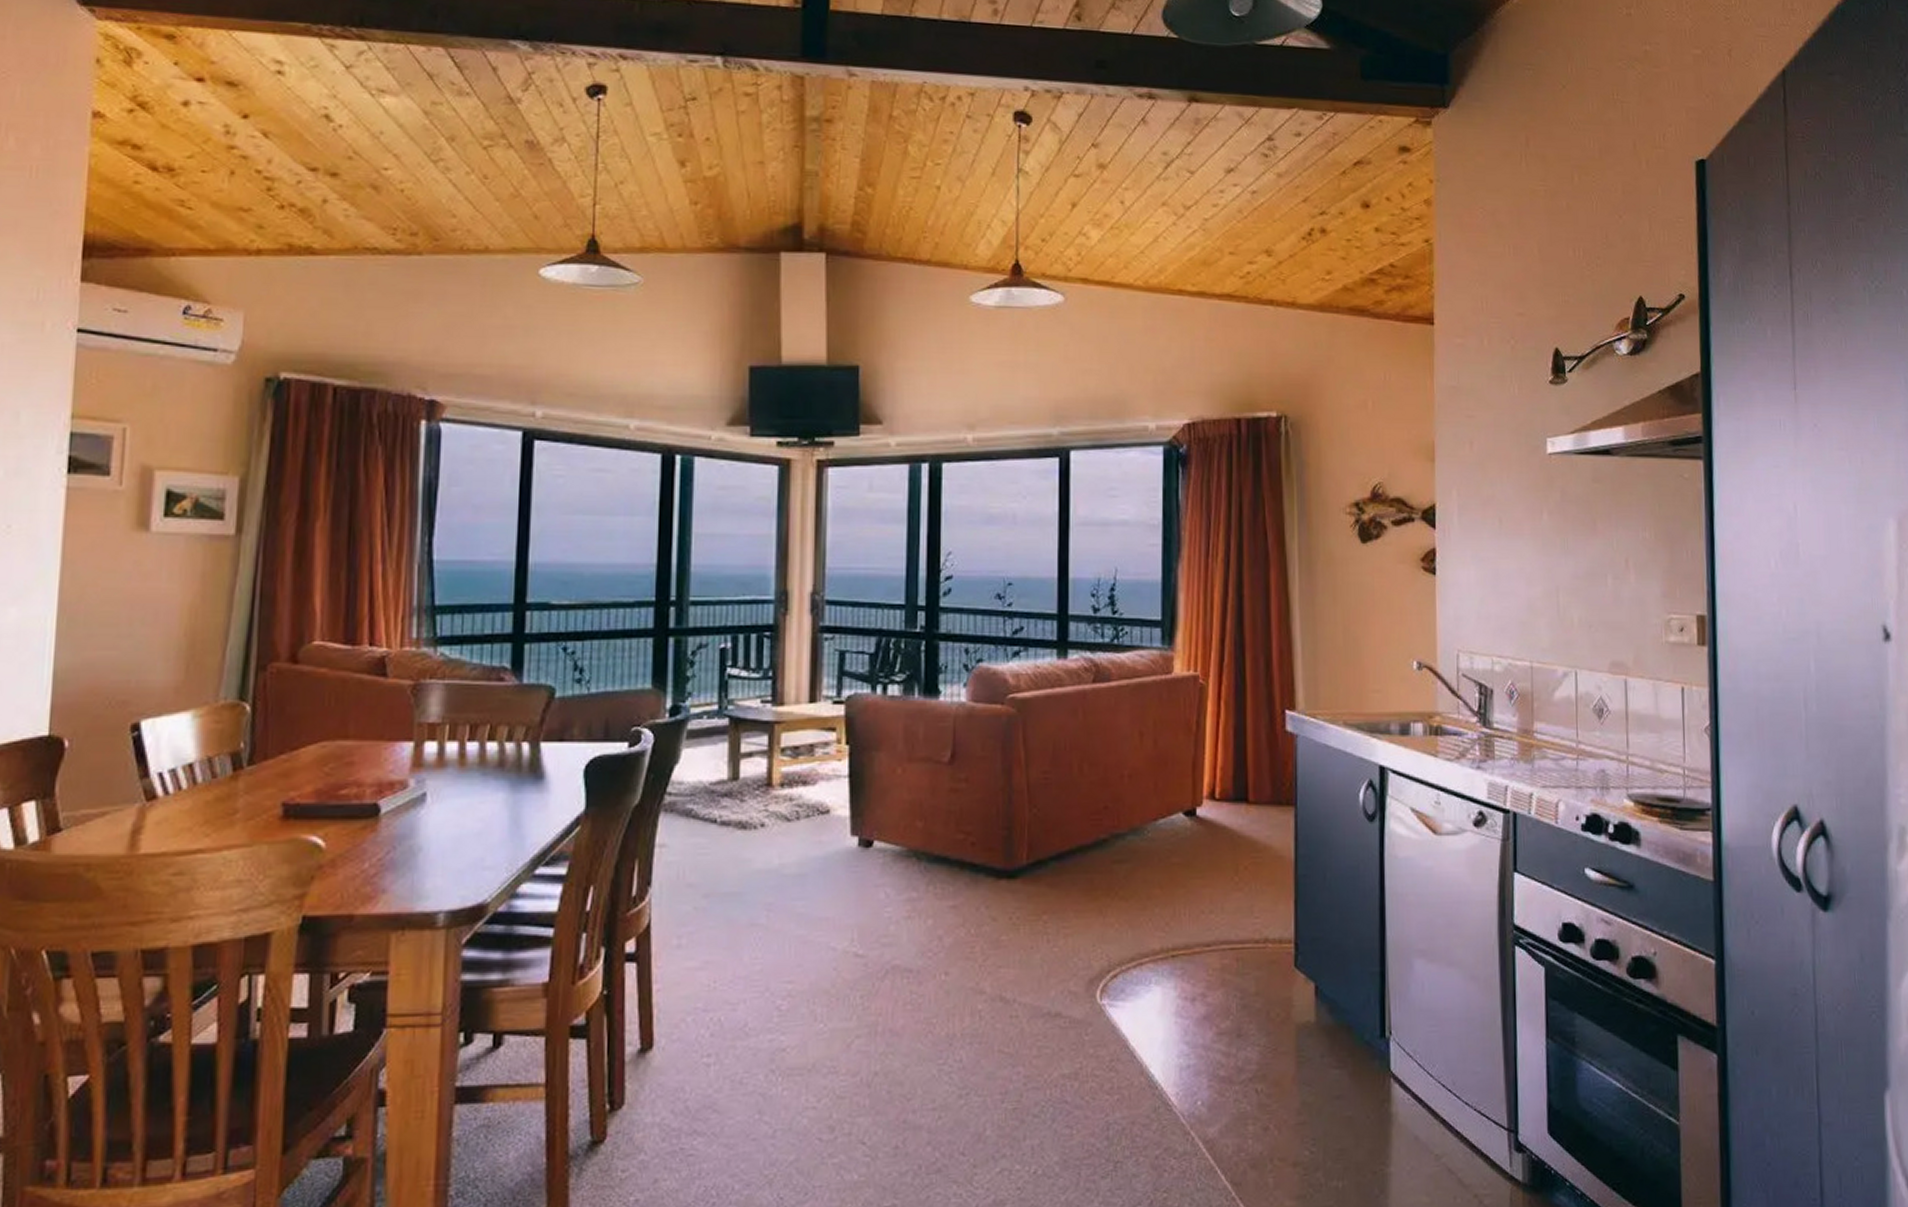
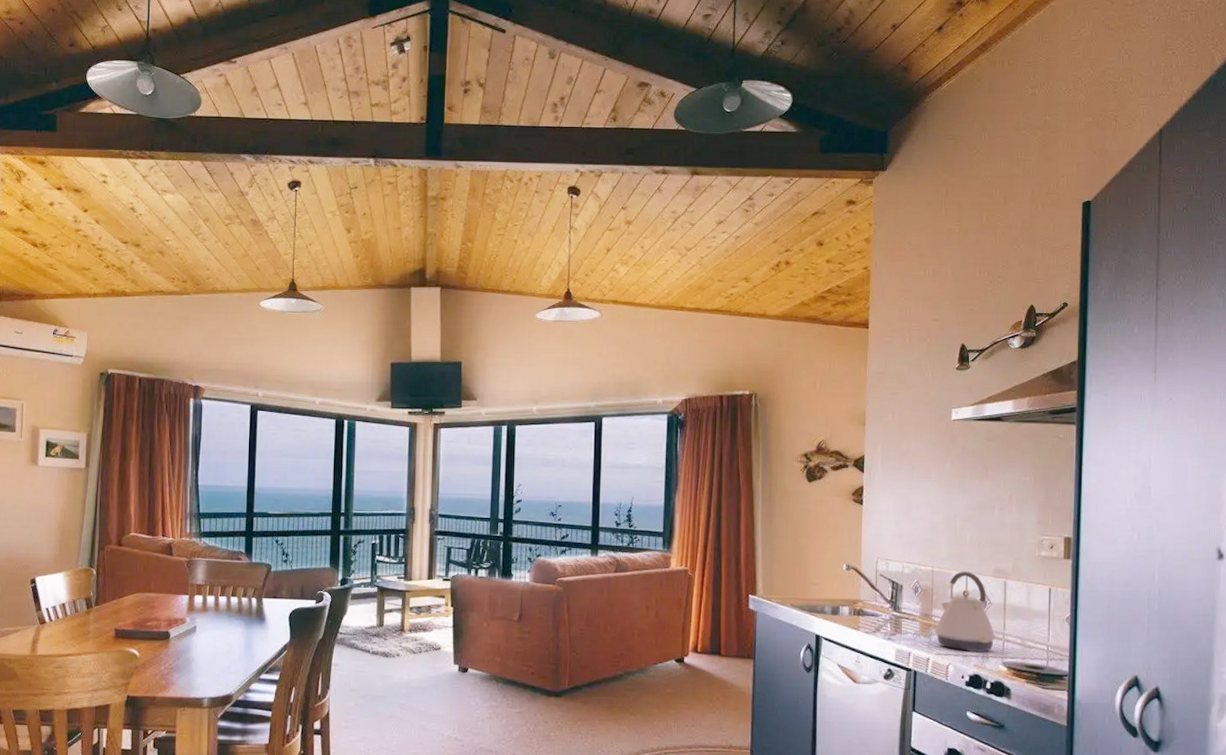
kettle: none [1538,667,1618,781] -> present [935,571,996,652]

